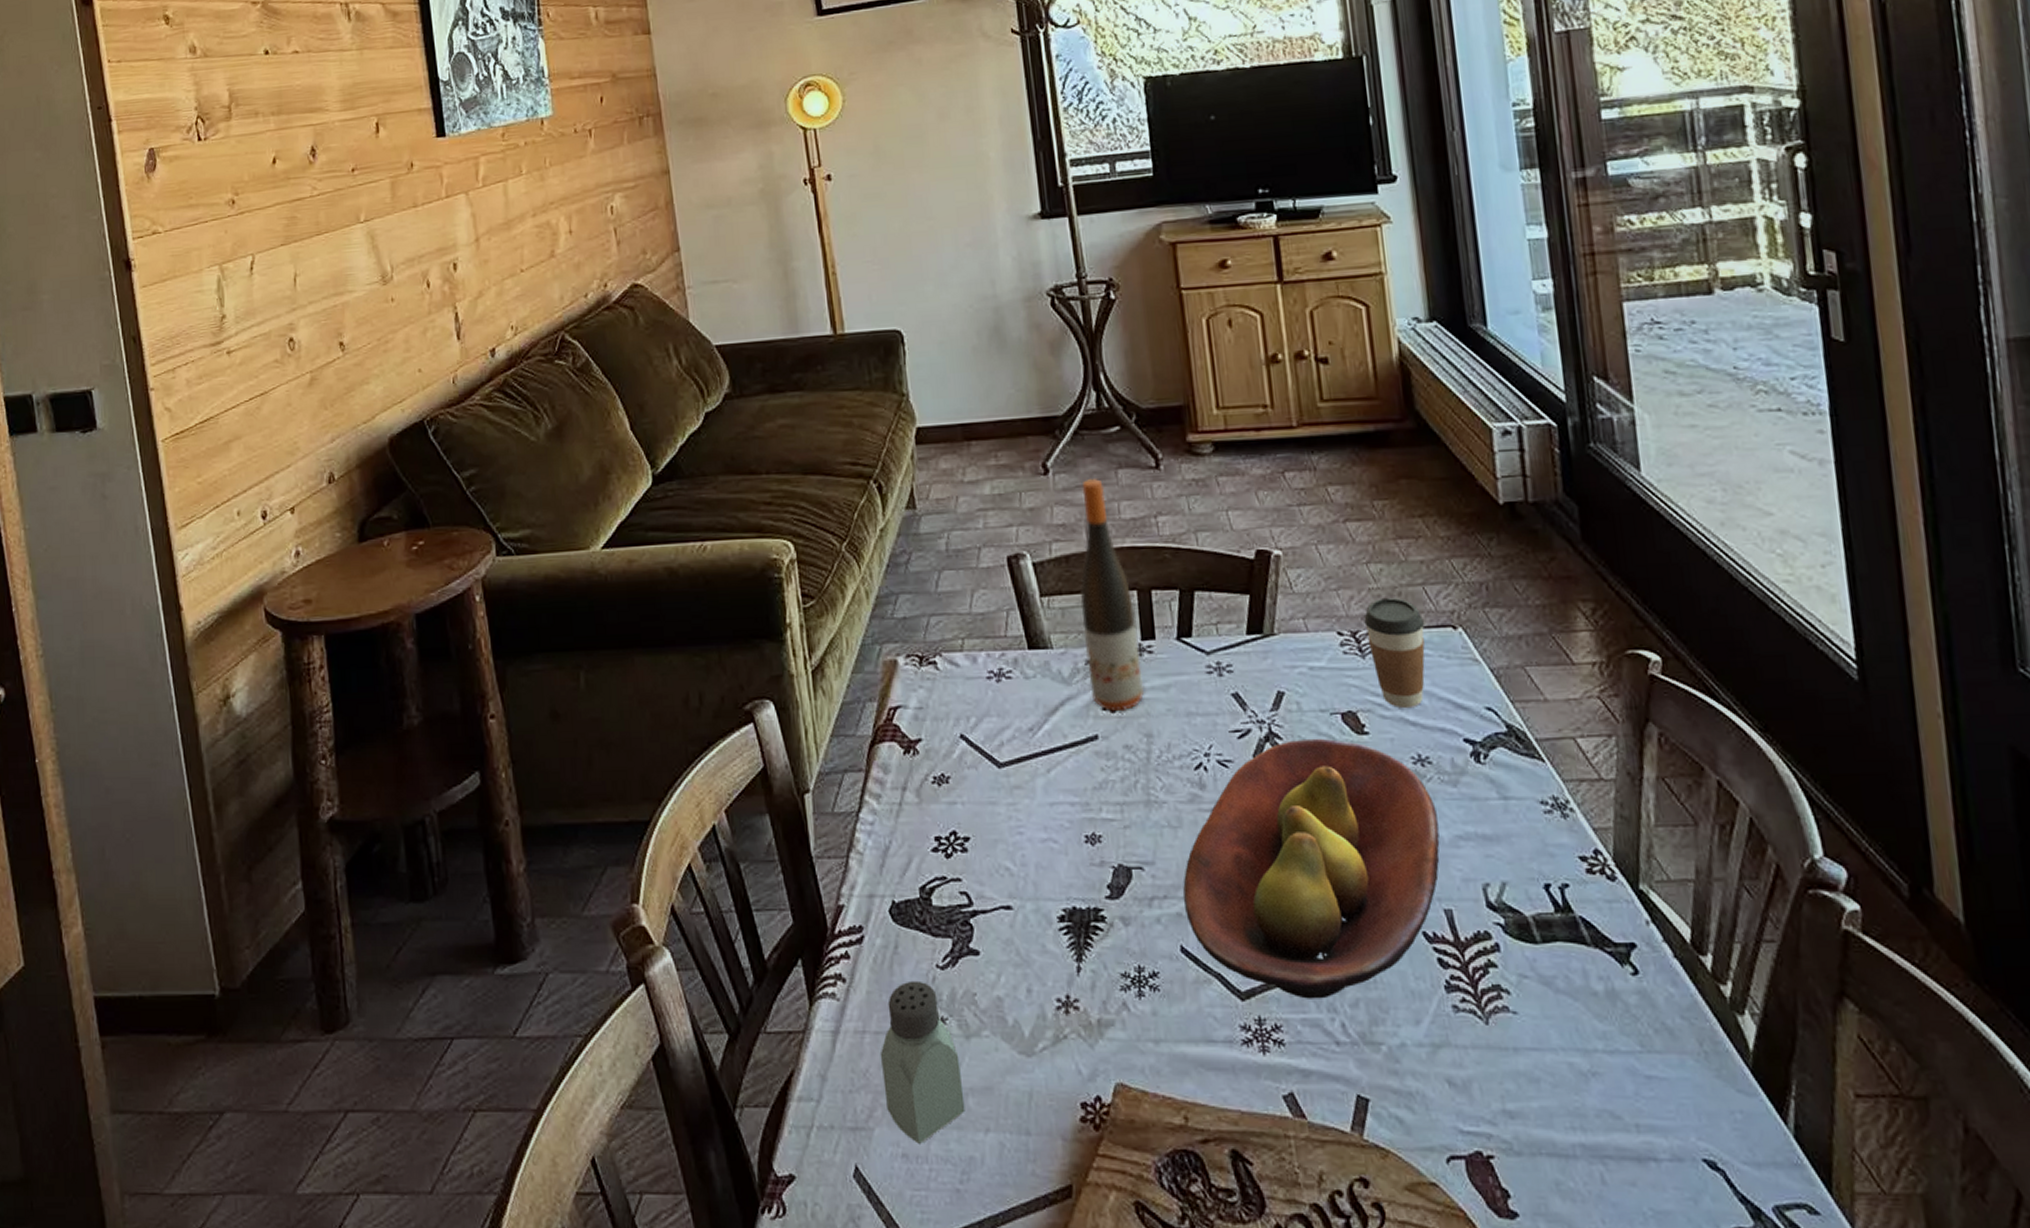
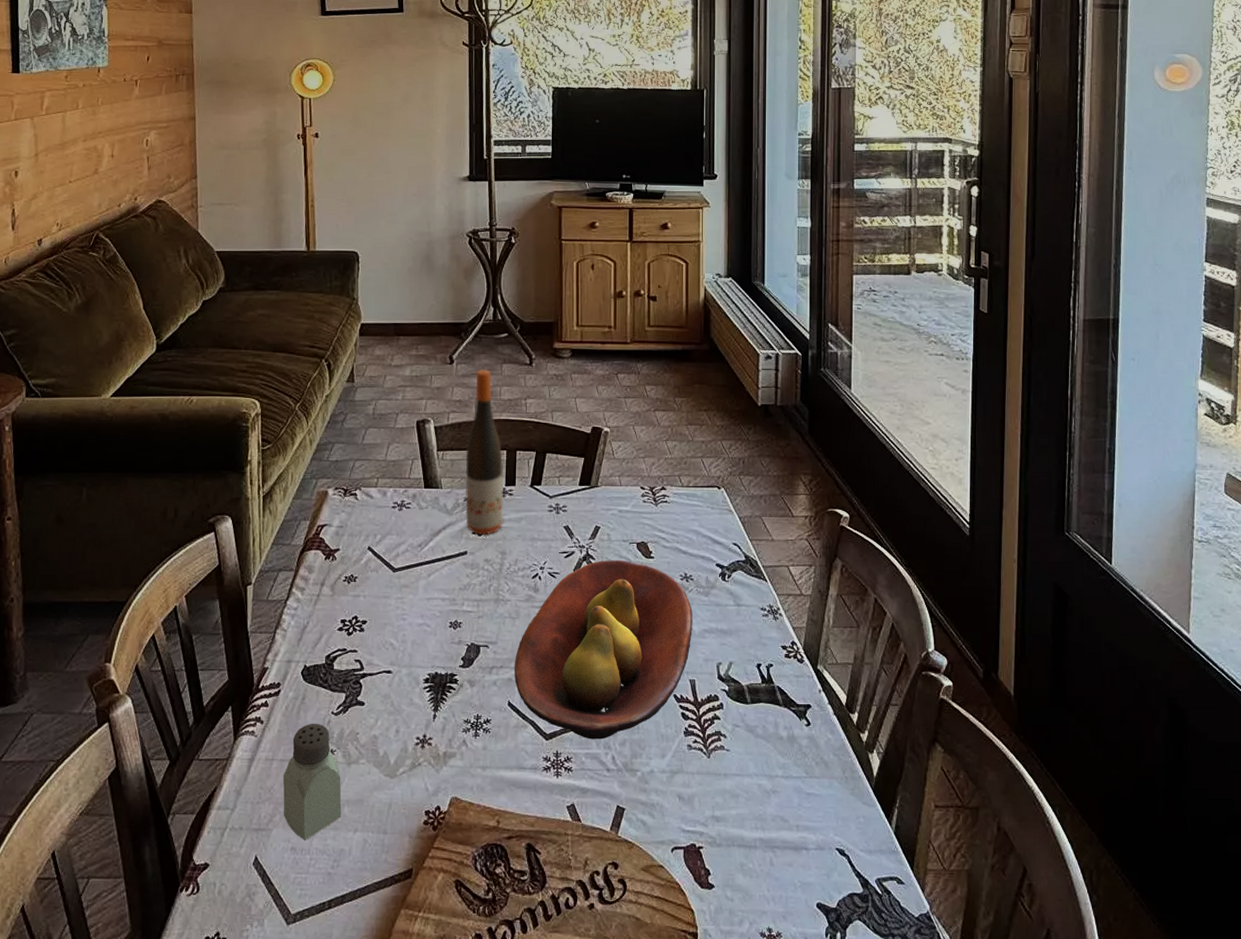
coffee cup: present [1363,598,1425,709] -> none [660,466,700,542]

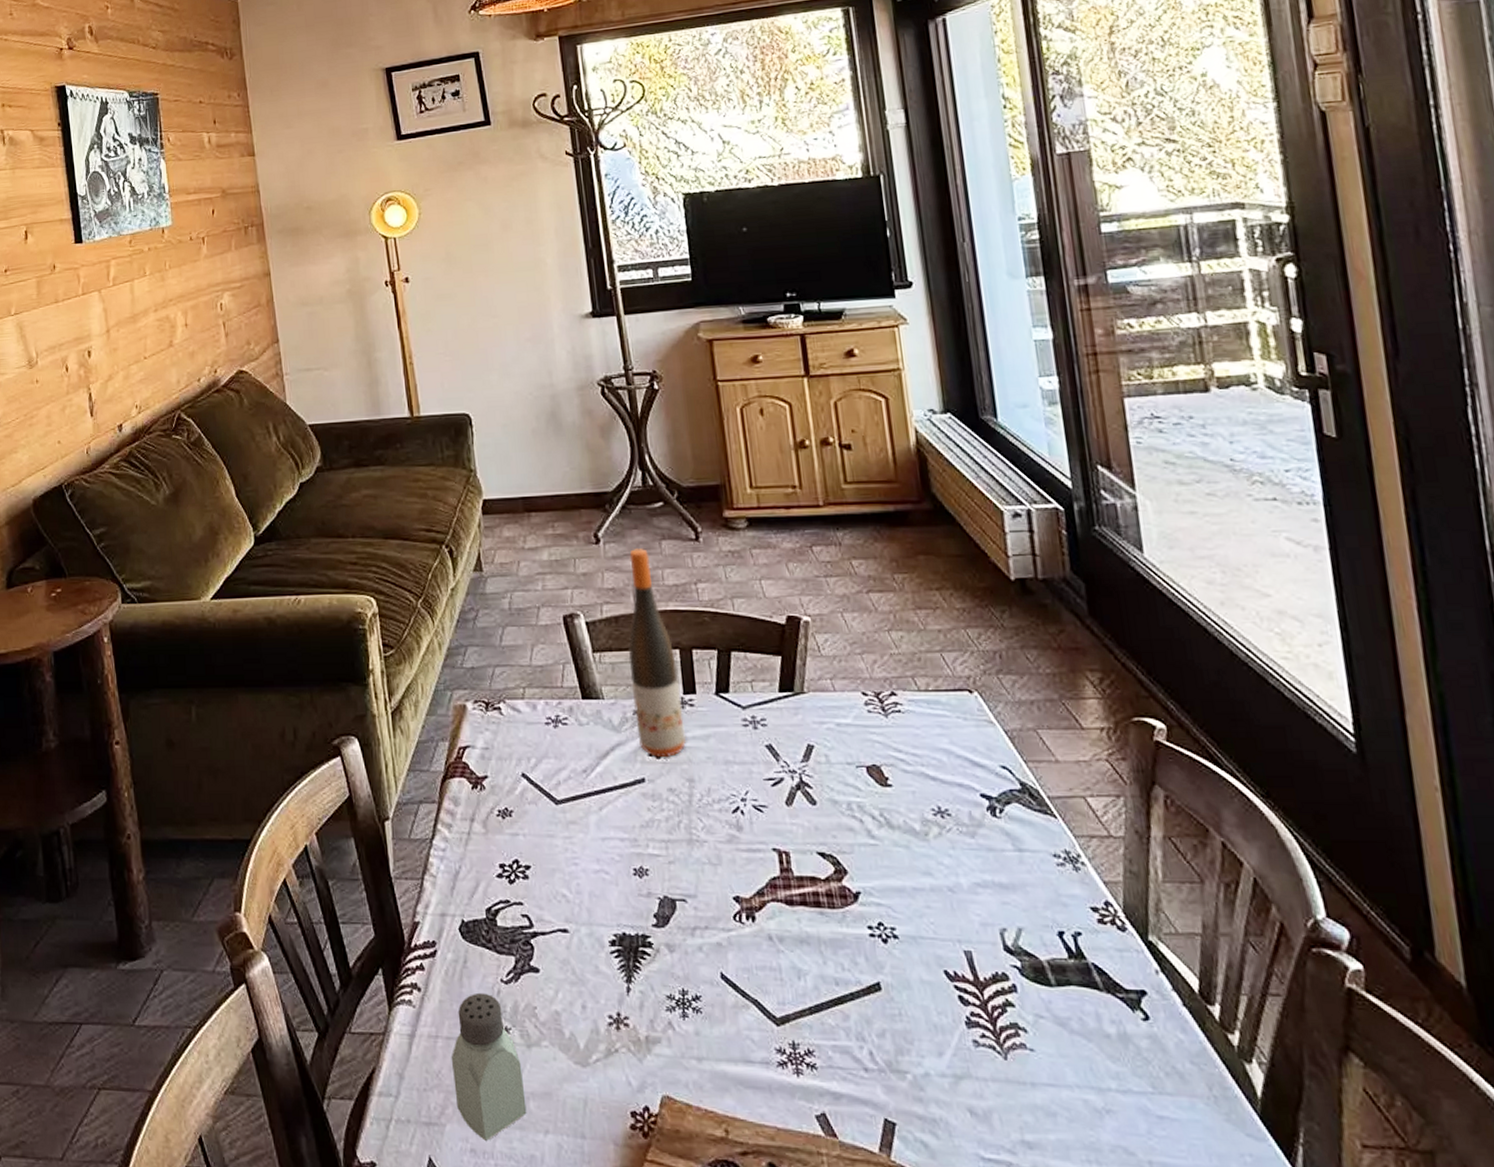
fruit bowl: present [514,559,692,740] -> none [722,788,959,1028]

